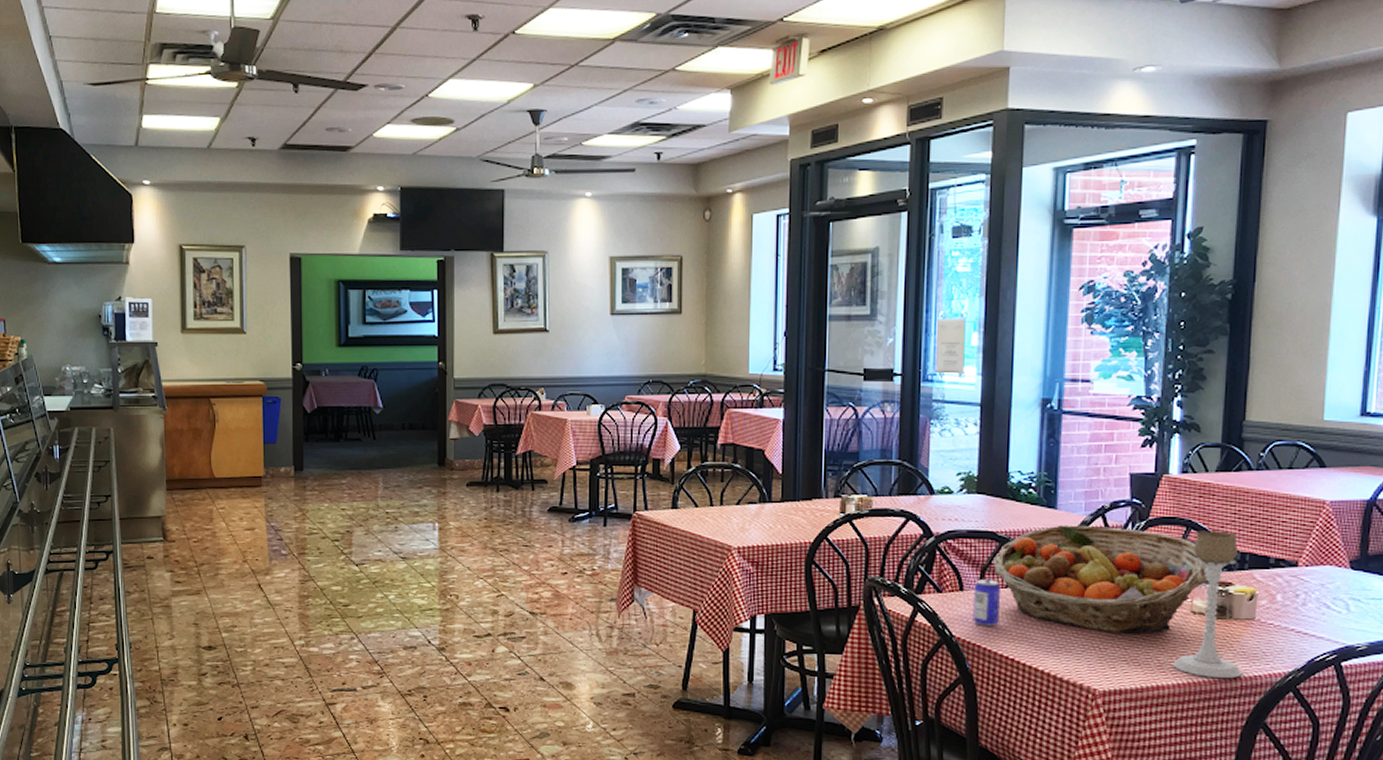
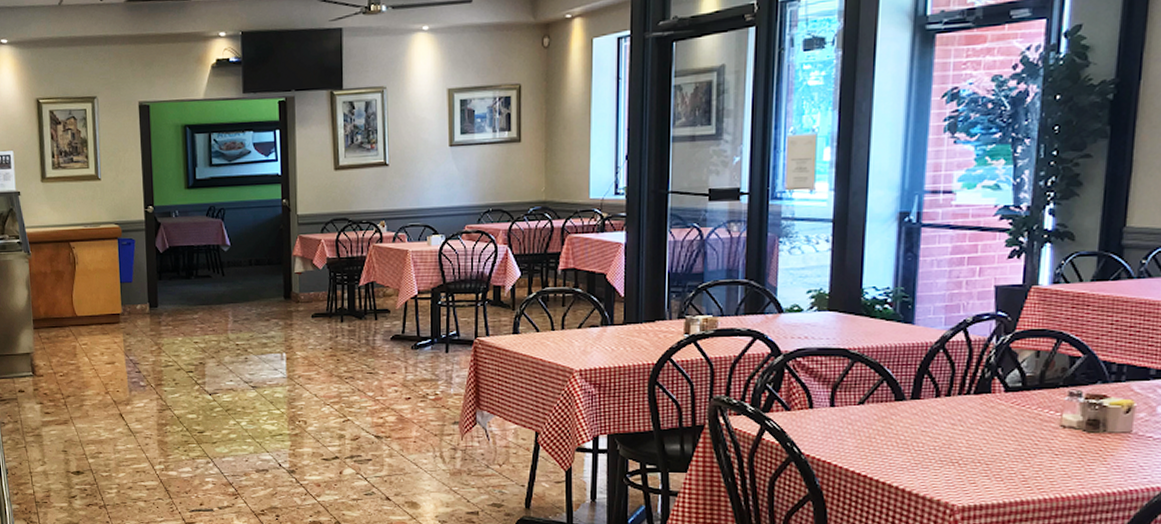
beer can: present [973,577,1000,626] -> none [823,394,852,443]
fruit basket: present [993,525,1208,634] -> none [845,340,1080,449]
candle holder: present [1172,531,1242,679] -> none [1038,342,1116,494]

